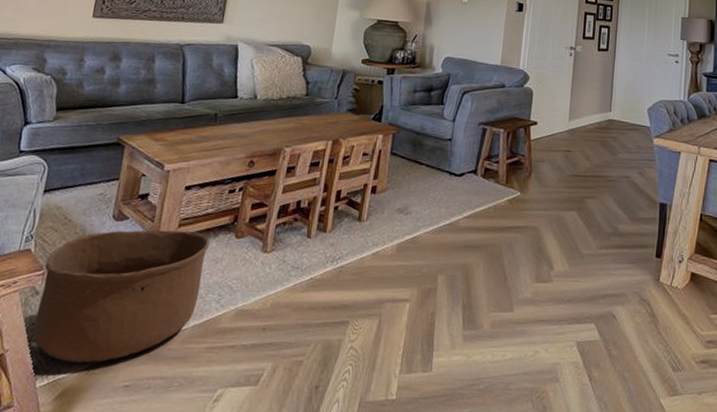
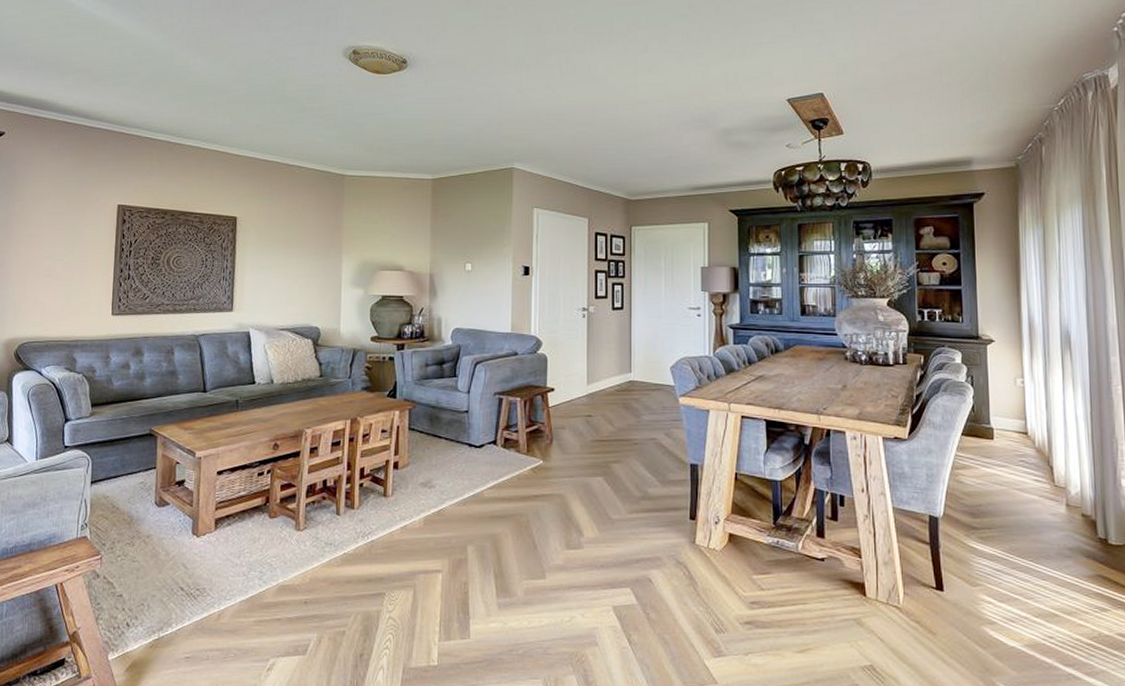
basket: present [34,230,210,364] -> none [99,513,246,638]

